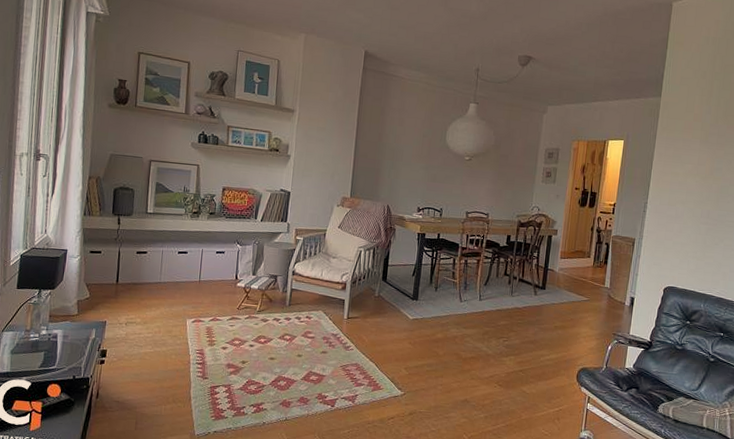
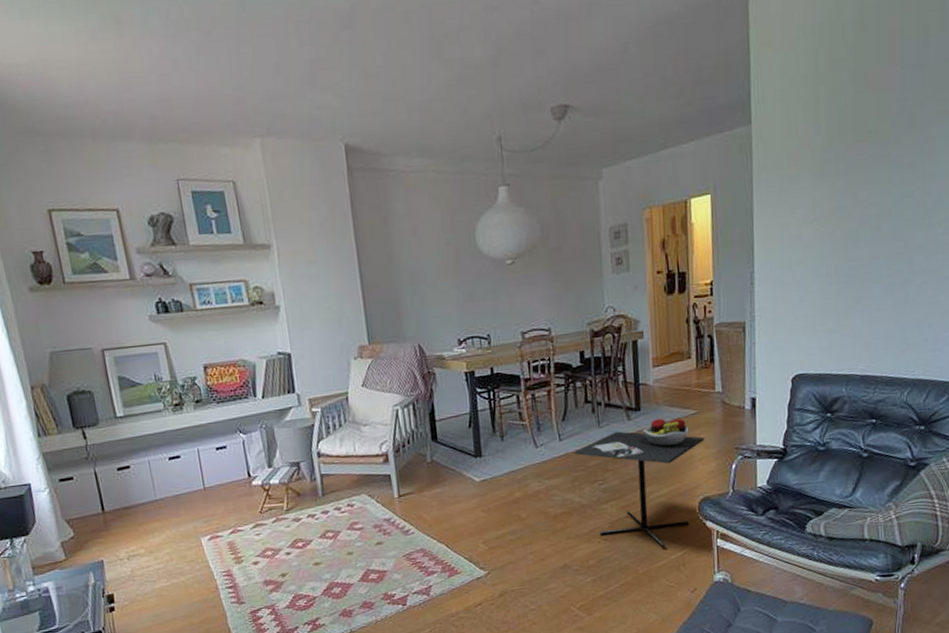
kitchen table: none [489,298,591,402] -> present [574,418,705,548]

